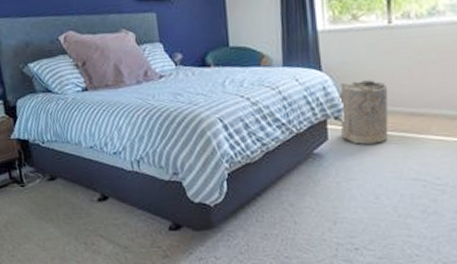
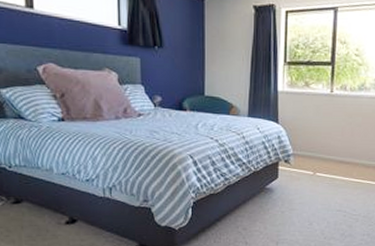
laundry hamper: present [338,80,389,145] -> none [288,133,326,183]

